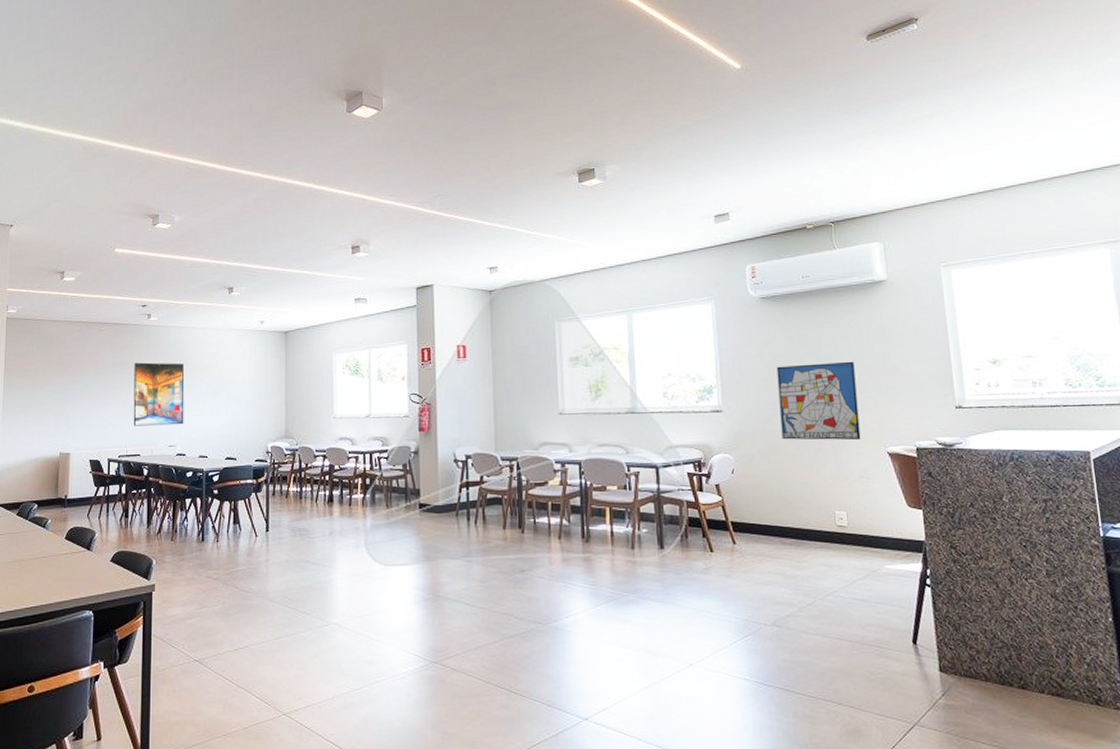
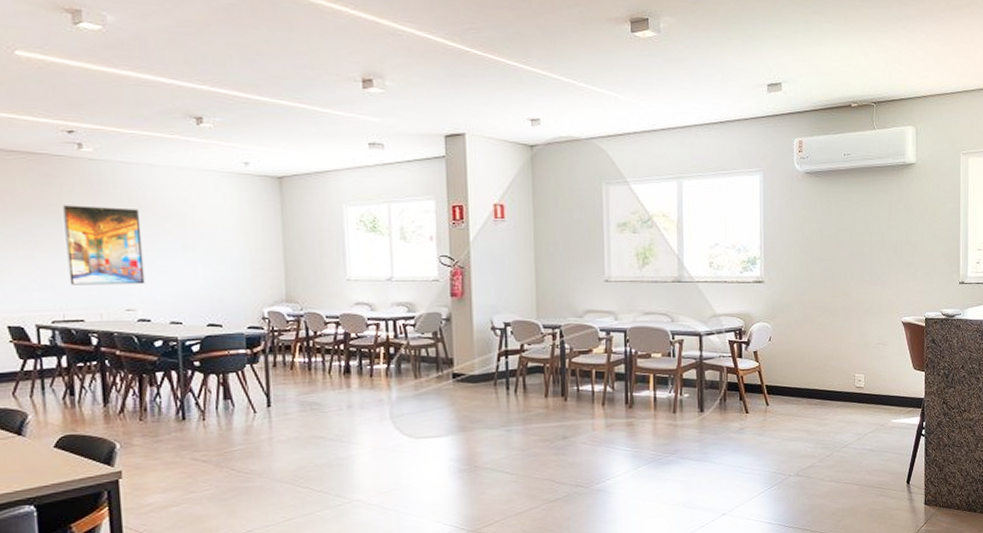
wall art: present [776,361,861,441] -> none [815,238,882,311]

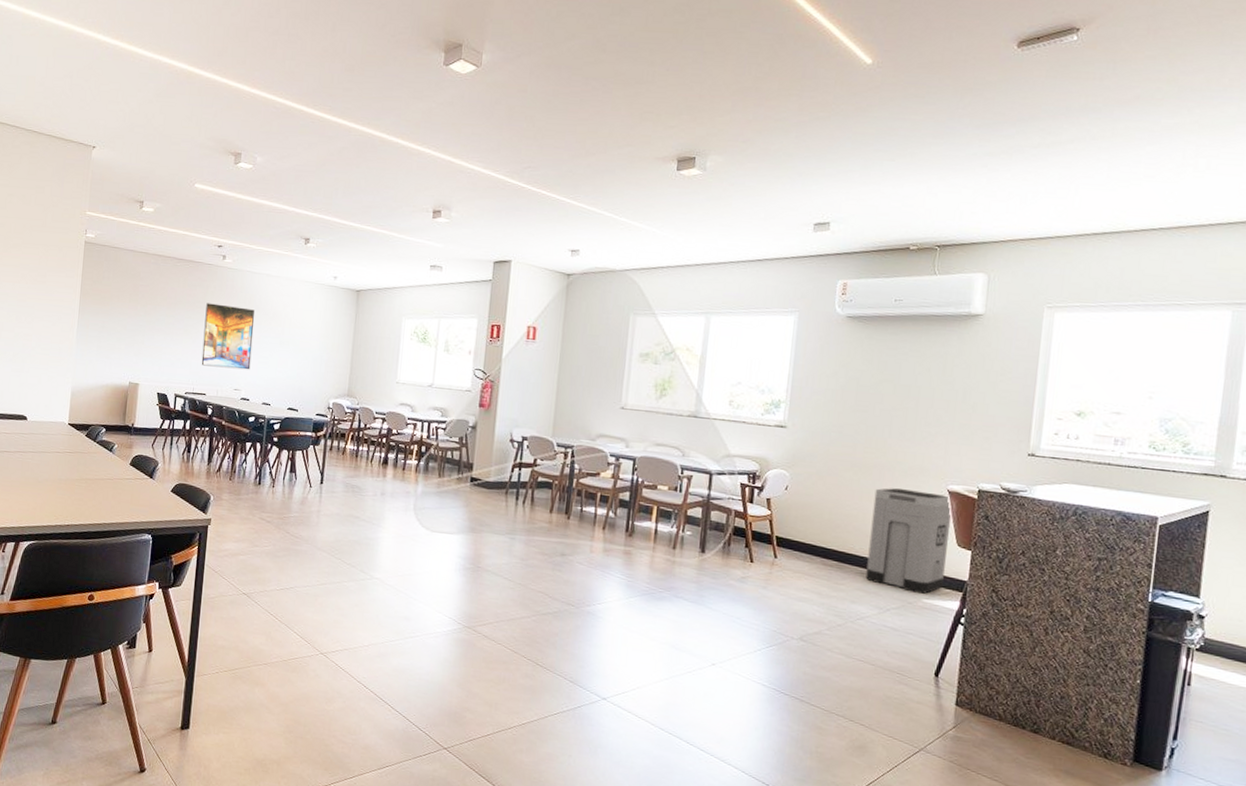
trash can: none [845,326,907,416] -> present [866,488,953,594]

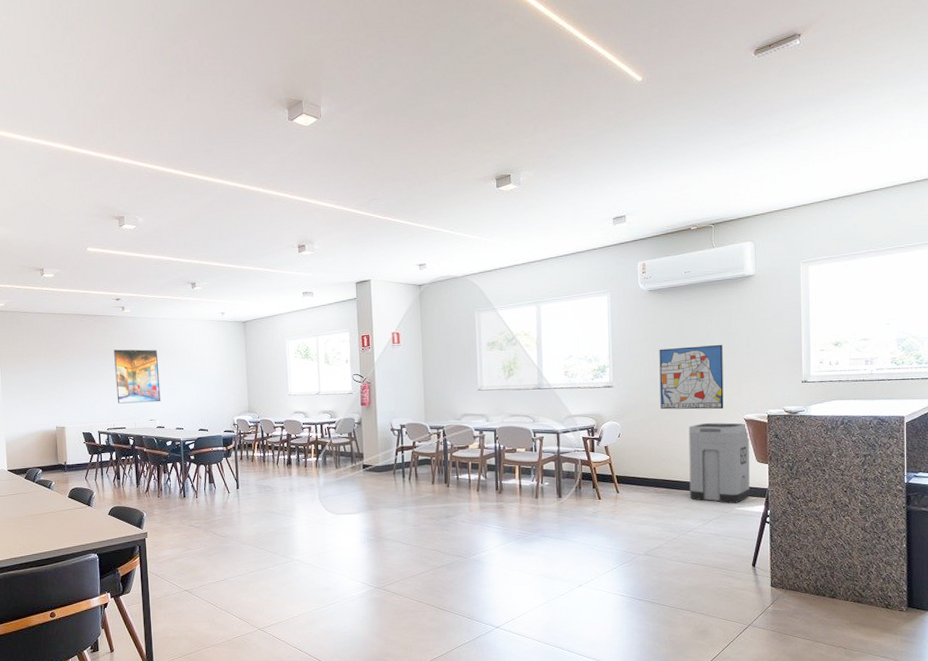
wall art: none [842,389,932,475] -> present [659,344,724,410]

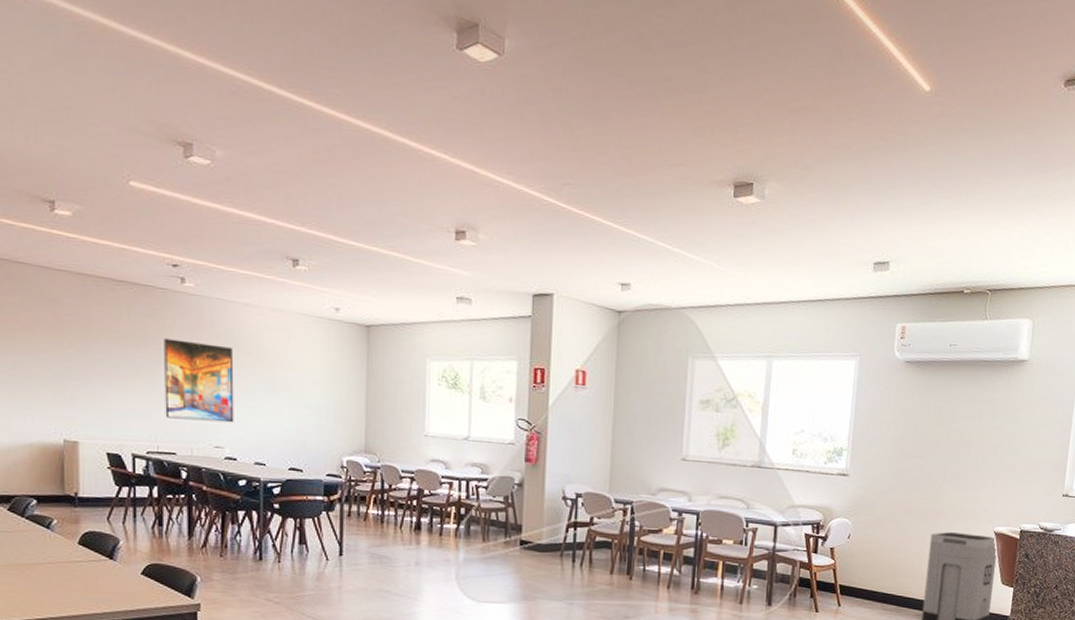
wall art: present [659,344,724,410] -> none [901,435,982,518]

